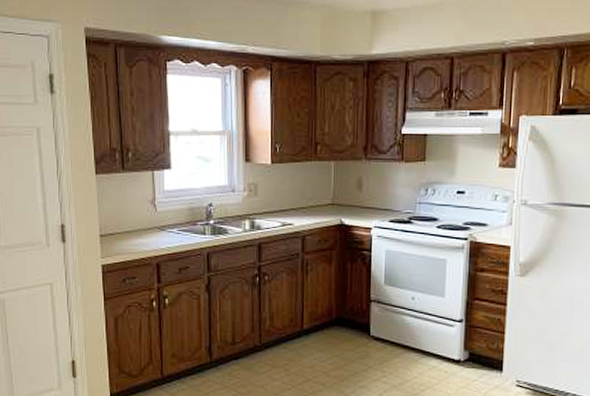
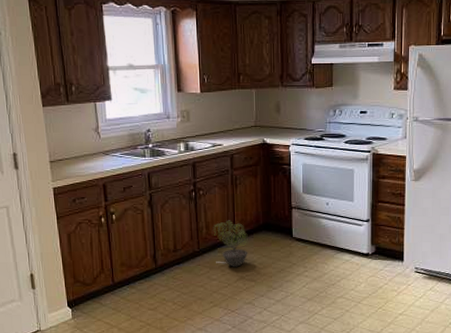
potted plant: none [276,311,318,367] -> present [211,220,248,267]

